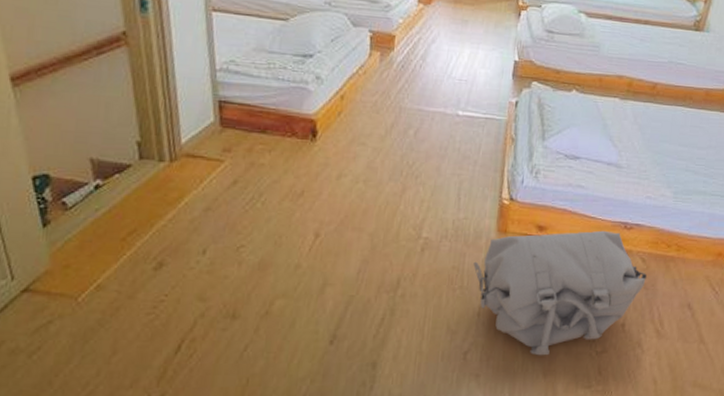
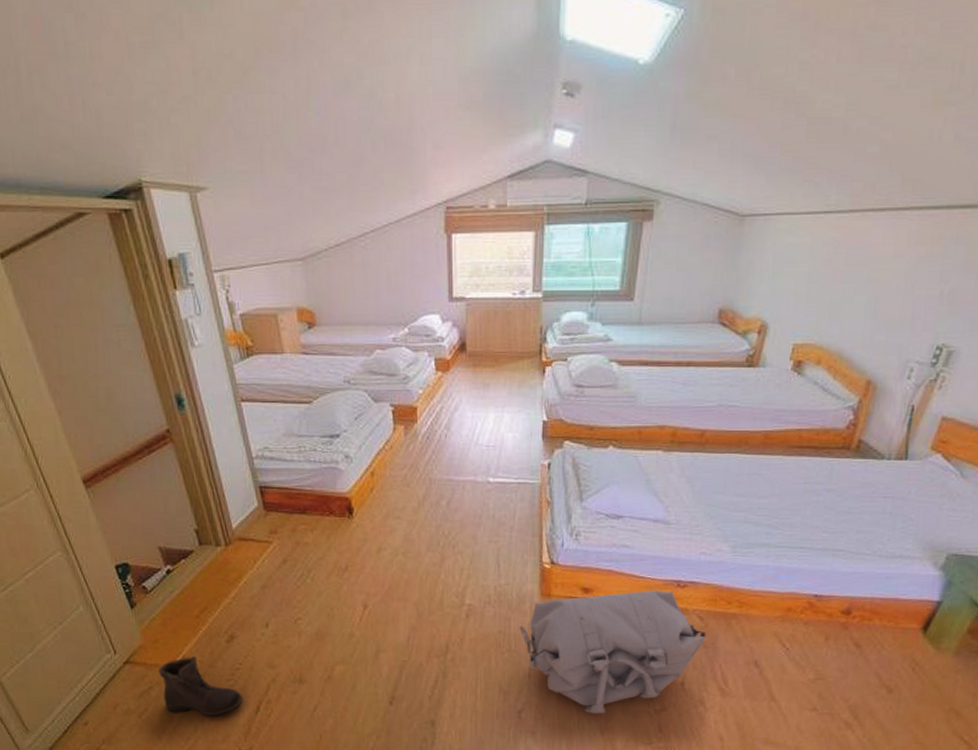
boot: none [64,284,164,358] -> present [158,655,244,718]

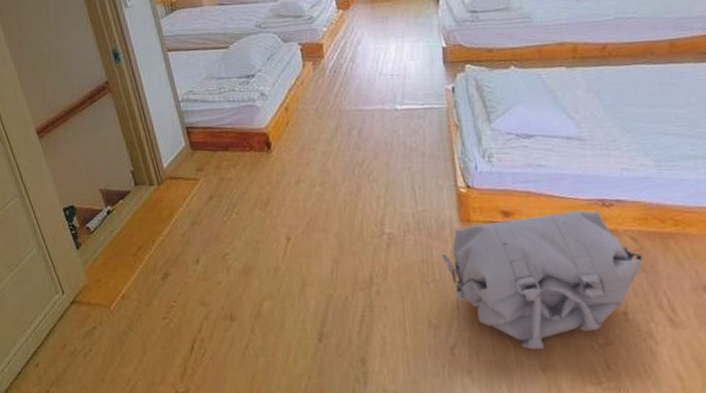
boot: present [158,655,244,718] -> none [101,294,179,358]

